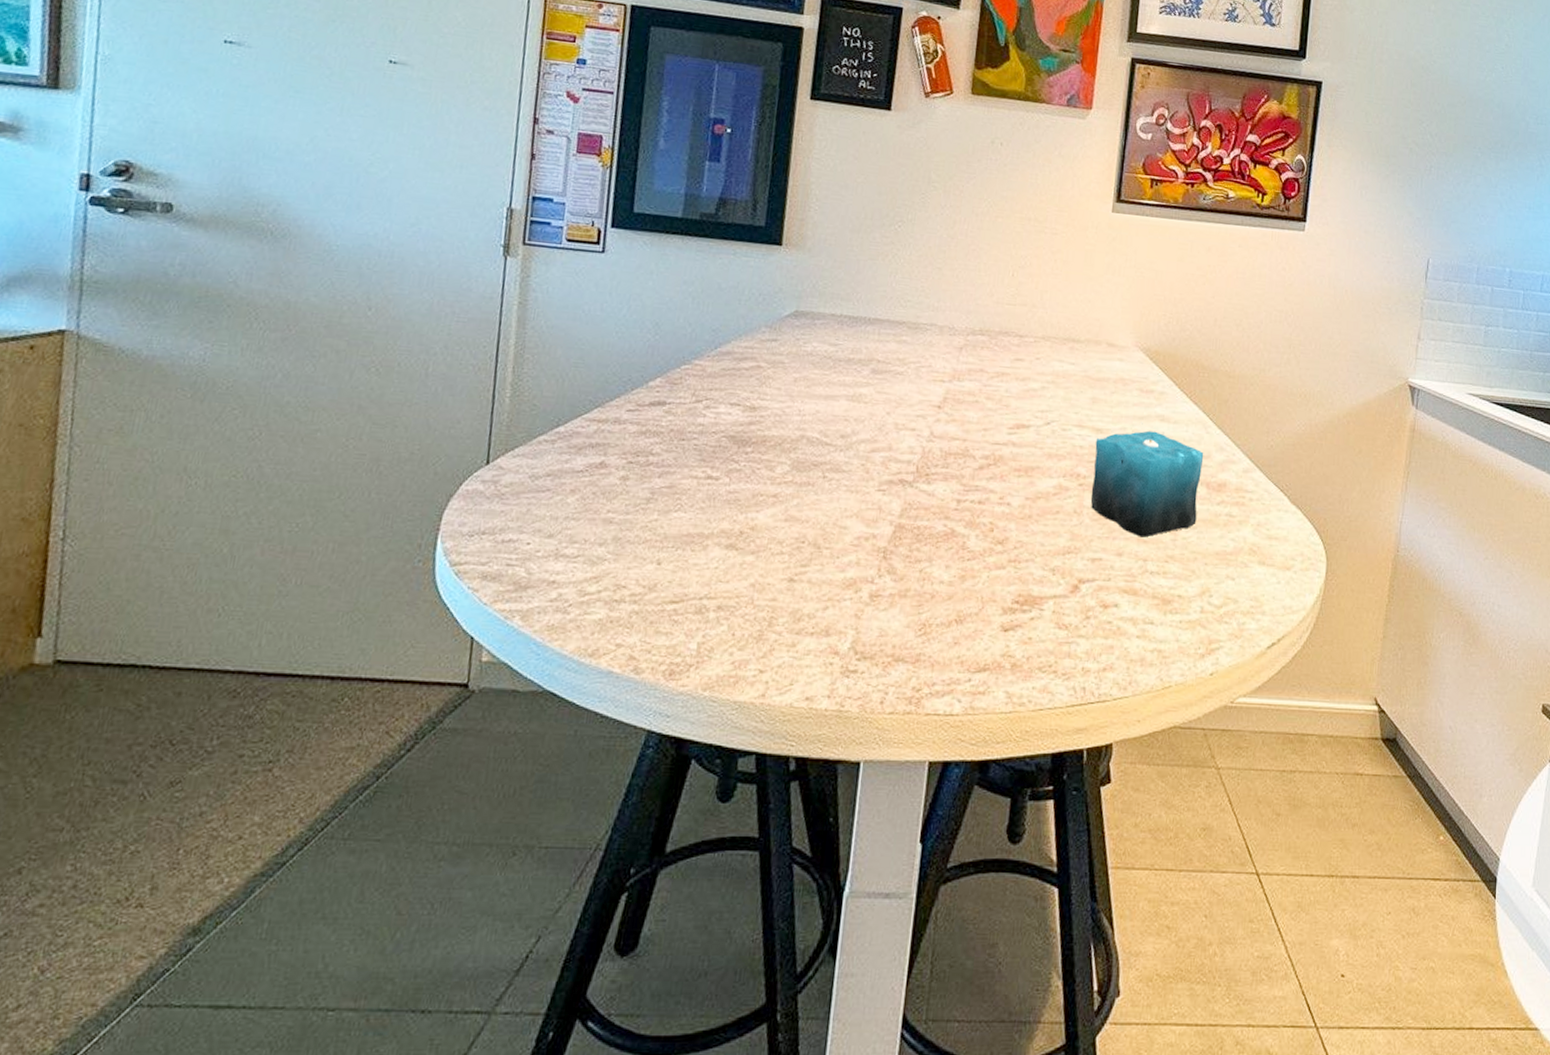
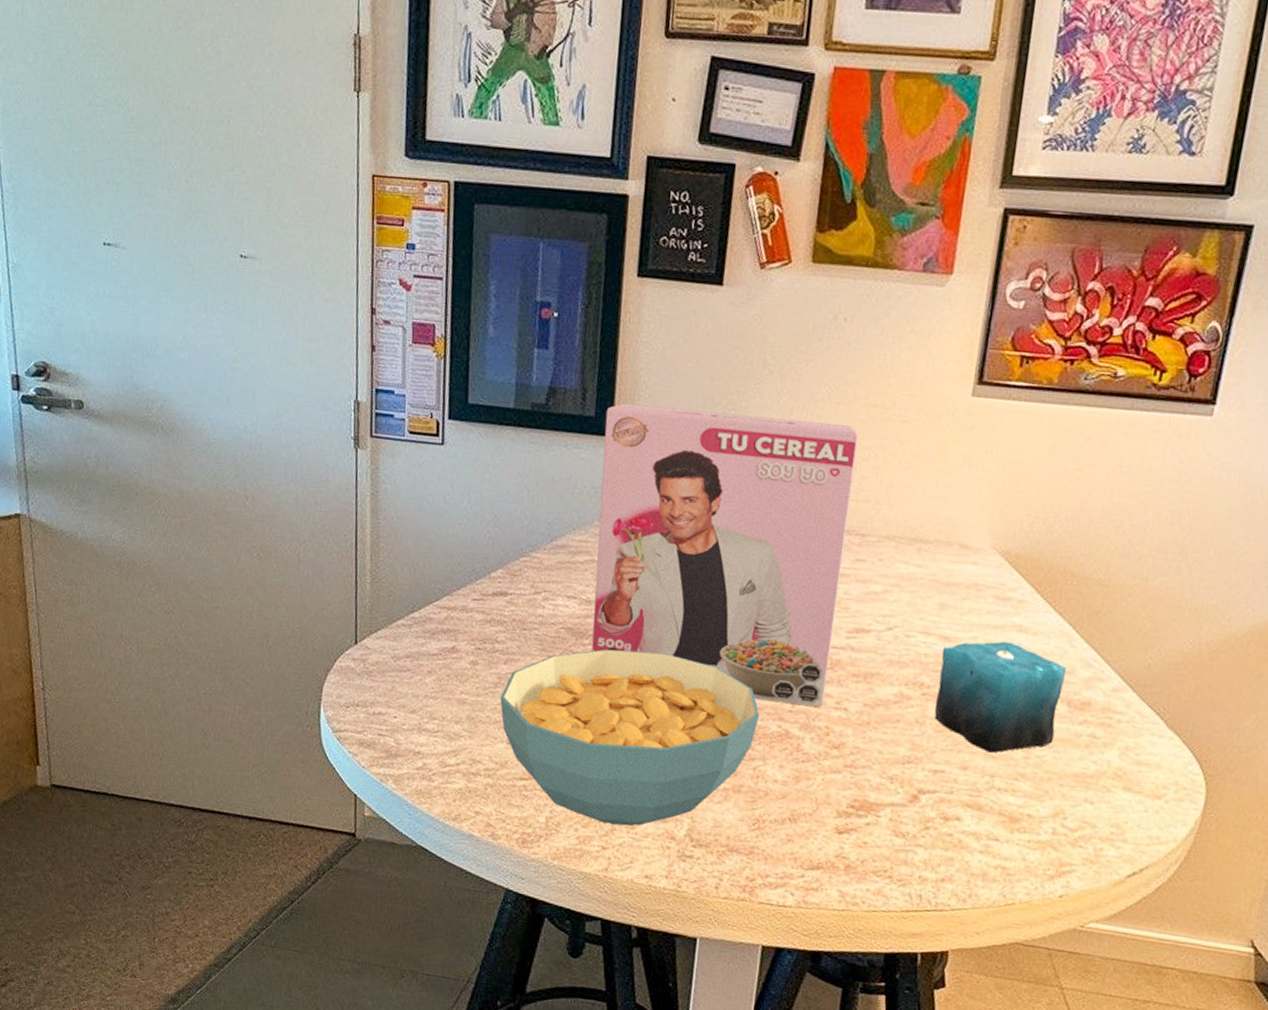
cereal bowl: none [652,456,926,644] -> present [500,649,760,826]
cereal box: none [754,214,1016,503] -> present [591,403,859,707]

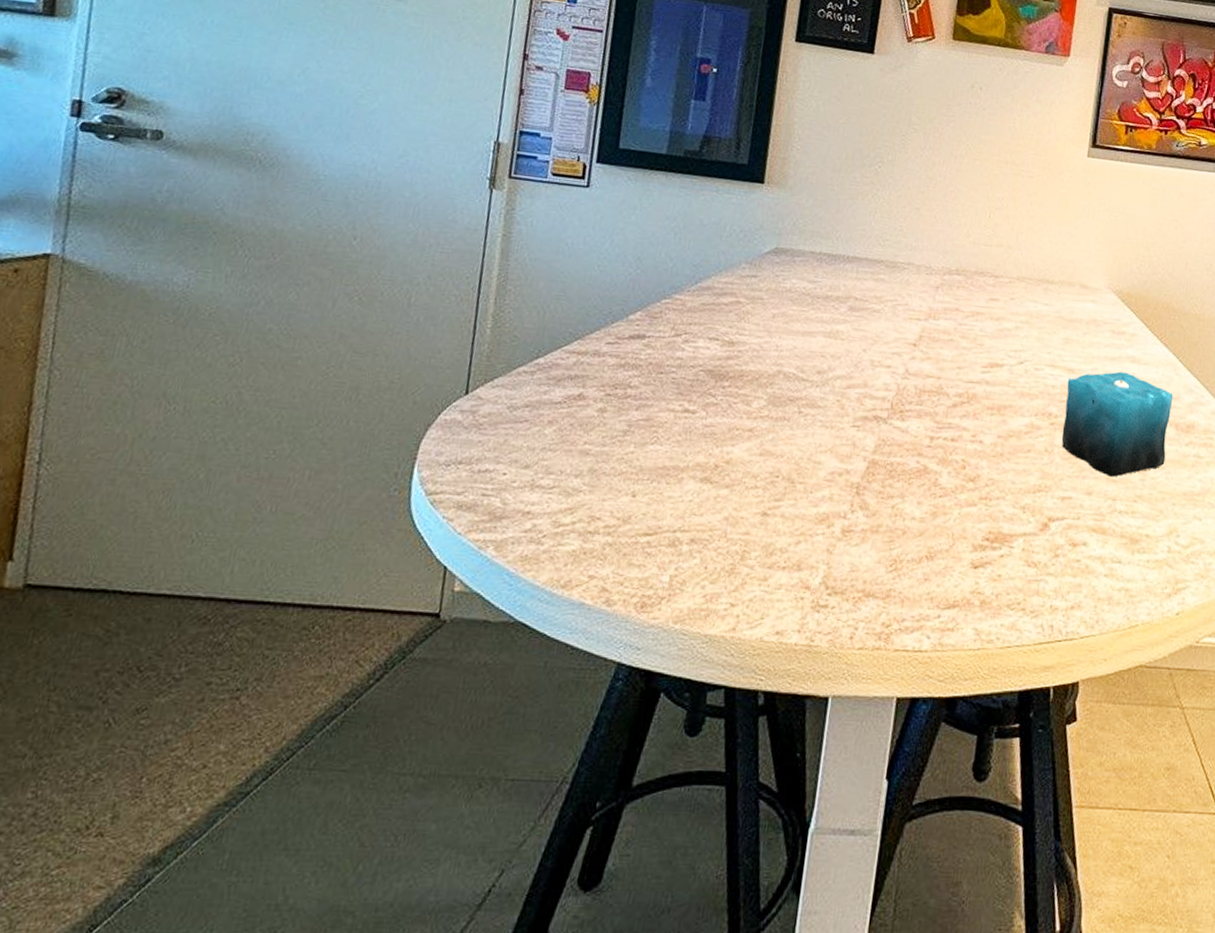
cereal bowl: present [500,649,760,826] -> none [628,390,899,578]
cereal box: present [591,403,859,707] -> none [731,153,993,440]

